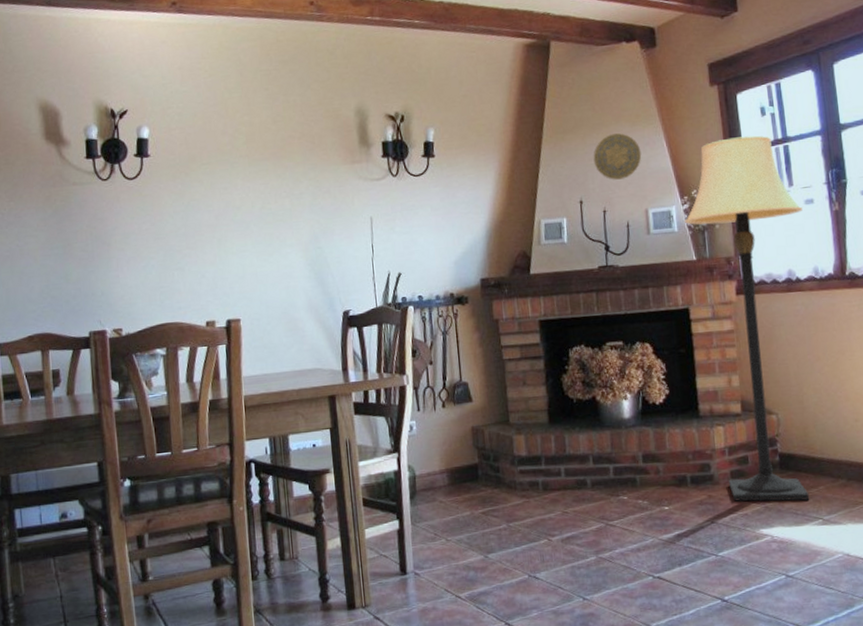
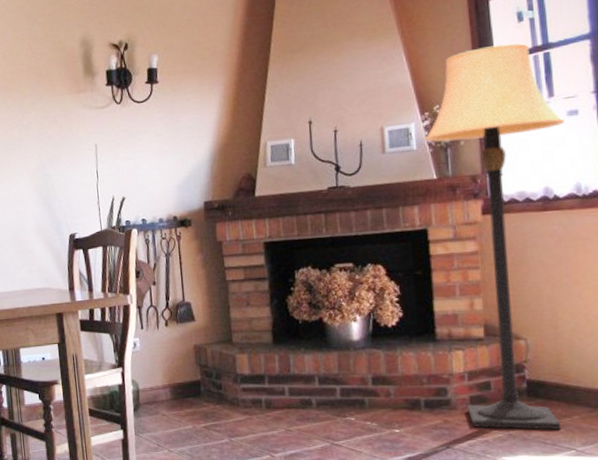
decorative plate: present [593,133,642,180] -> none [324,49,378,99]

